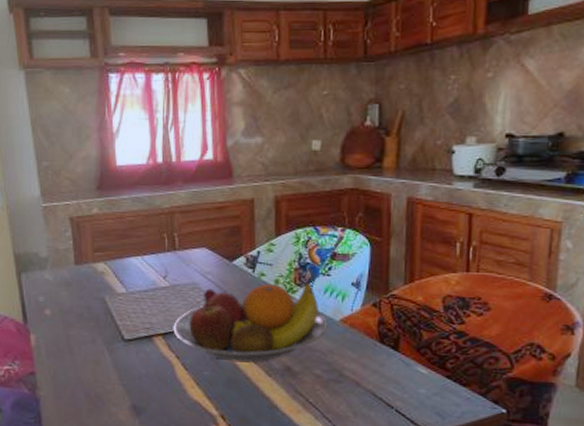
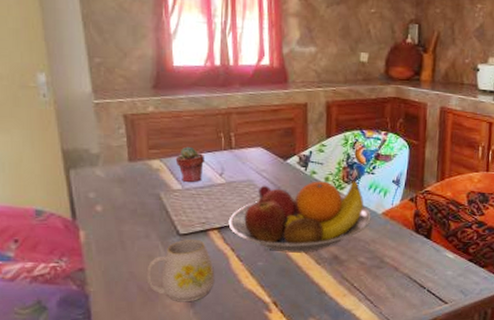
mug: none [93,345,160,411] -> present [146,240,215,302]
potted succulent: none [119,248,149,287] -> present [175,146,205,183]

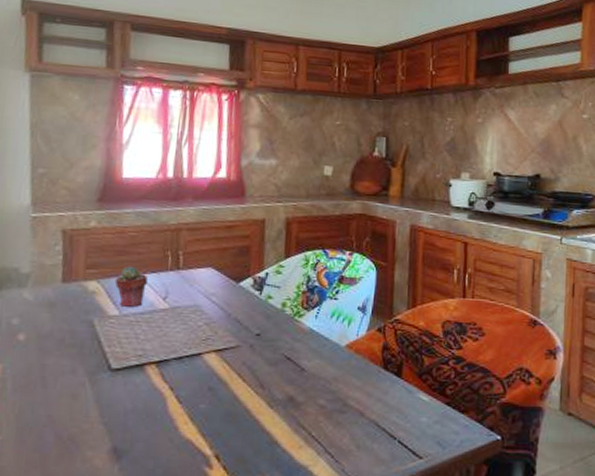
mug: present [146,240,215,302] -> none [67,376,149,455]
fruit bowl: present [228,180,371,253] -> none [168,306,333,394]

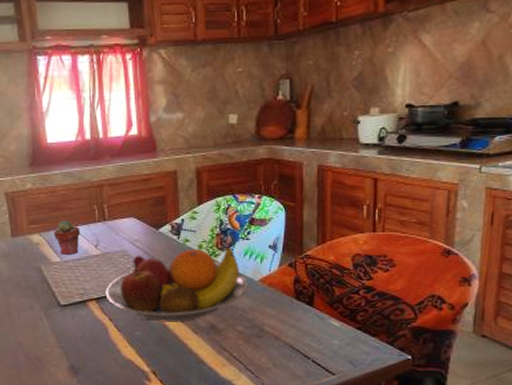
fruit bowl: none [168,306,333,394] -> present [105,246,248,322]

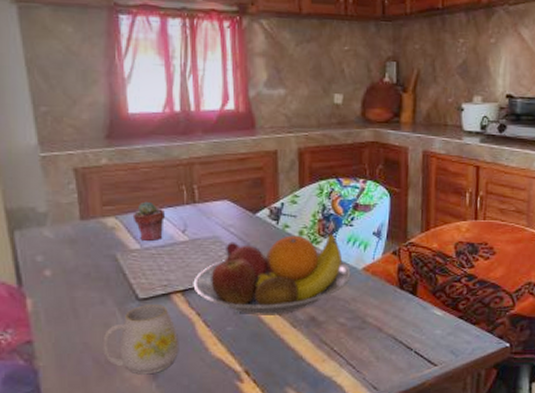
mug: none [32,310,95,371] -> present [102,305,179,375]

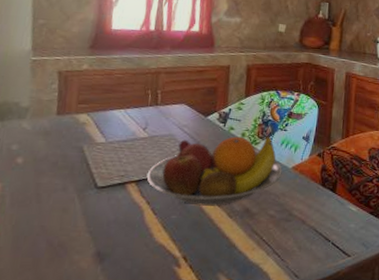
mug: present [102,305,179,375] -> none [57,192,128,258]
potted succulent: present [132,201,166,242] -> none [102,102,131,137]

